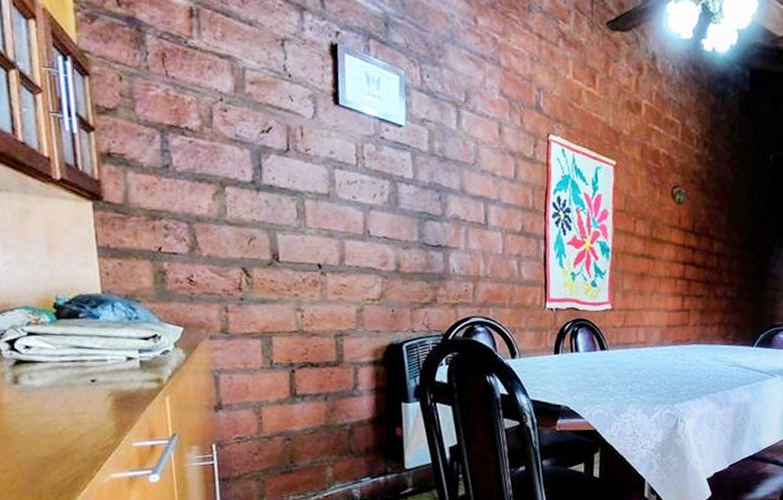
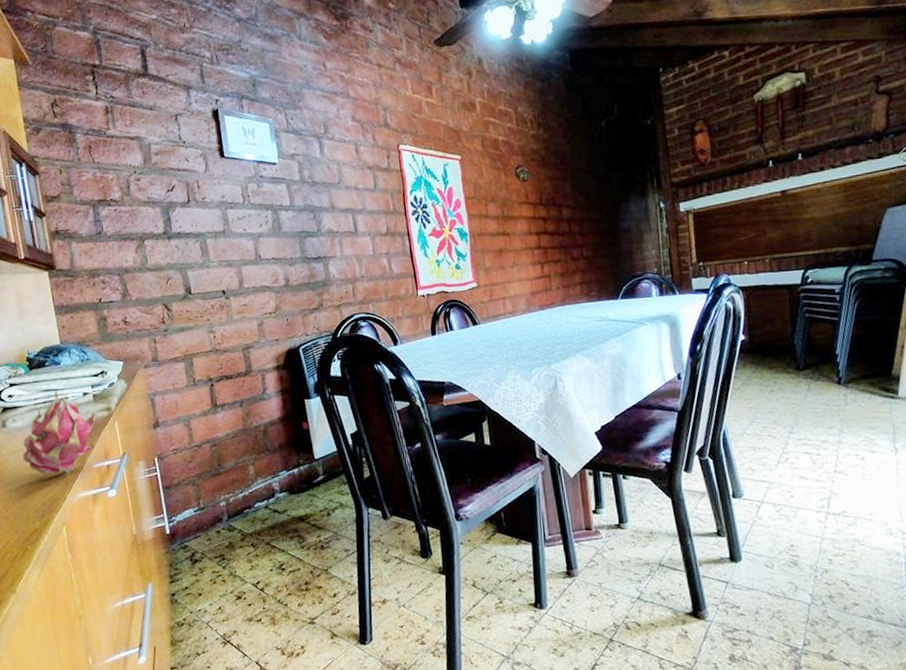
fruit: none [38,349,142,449] -> present [22,390,97,475]

